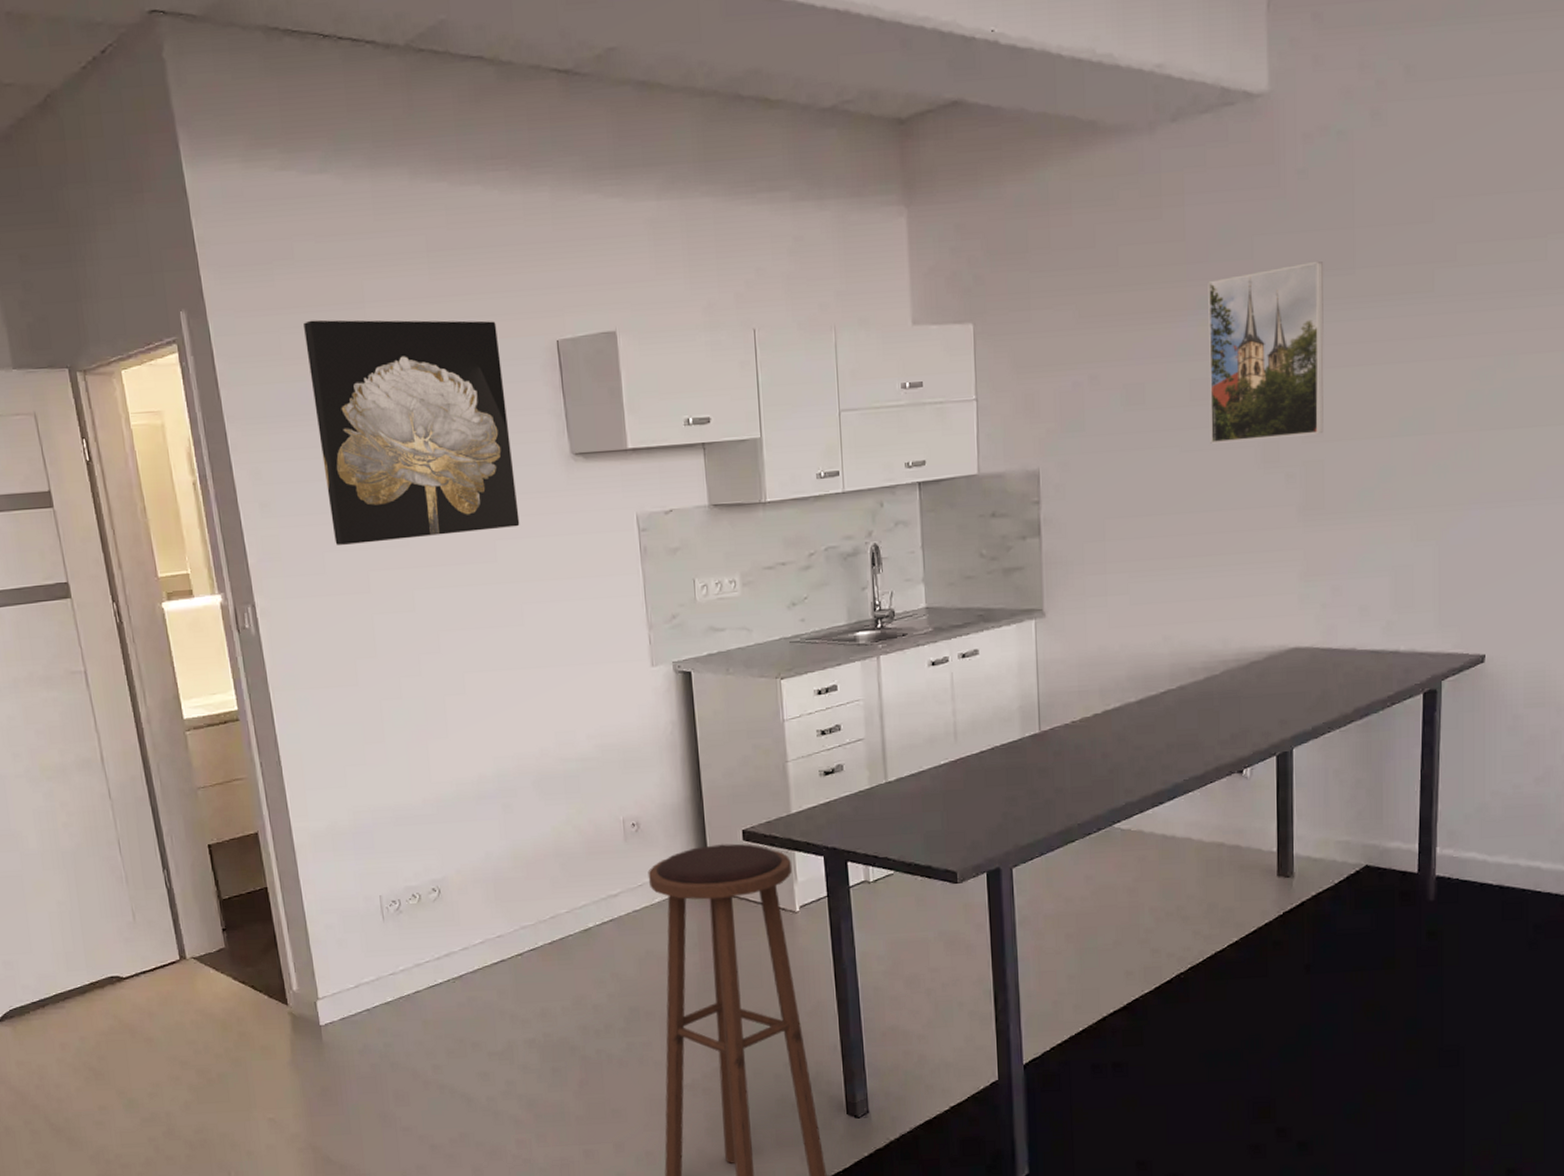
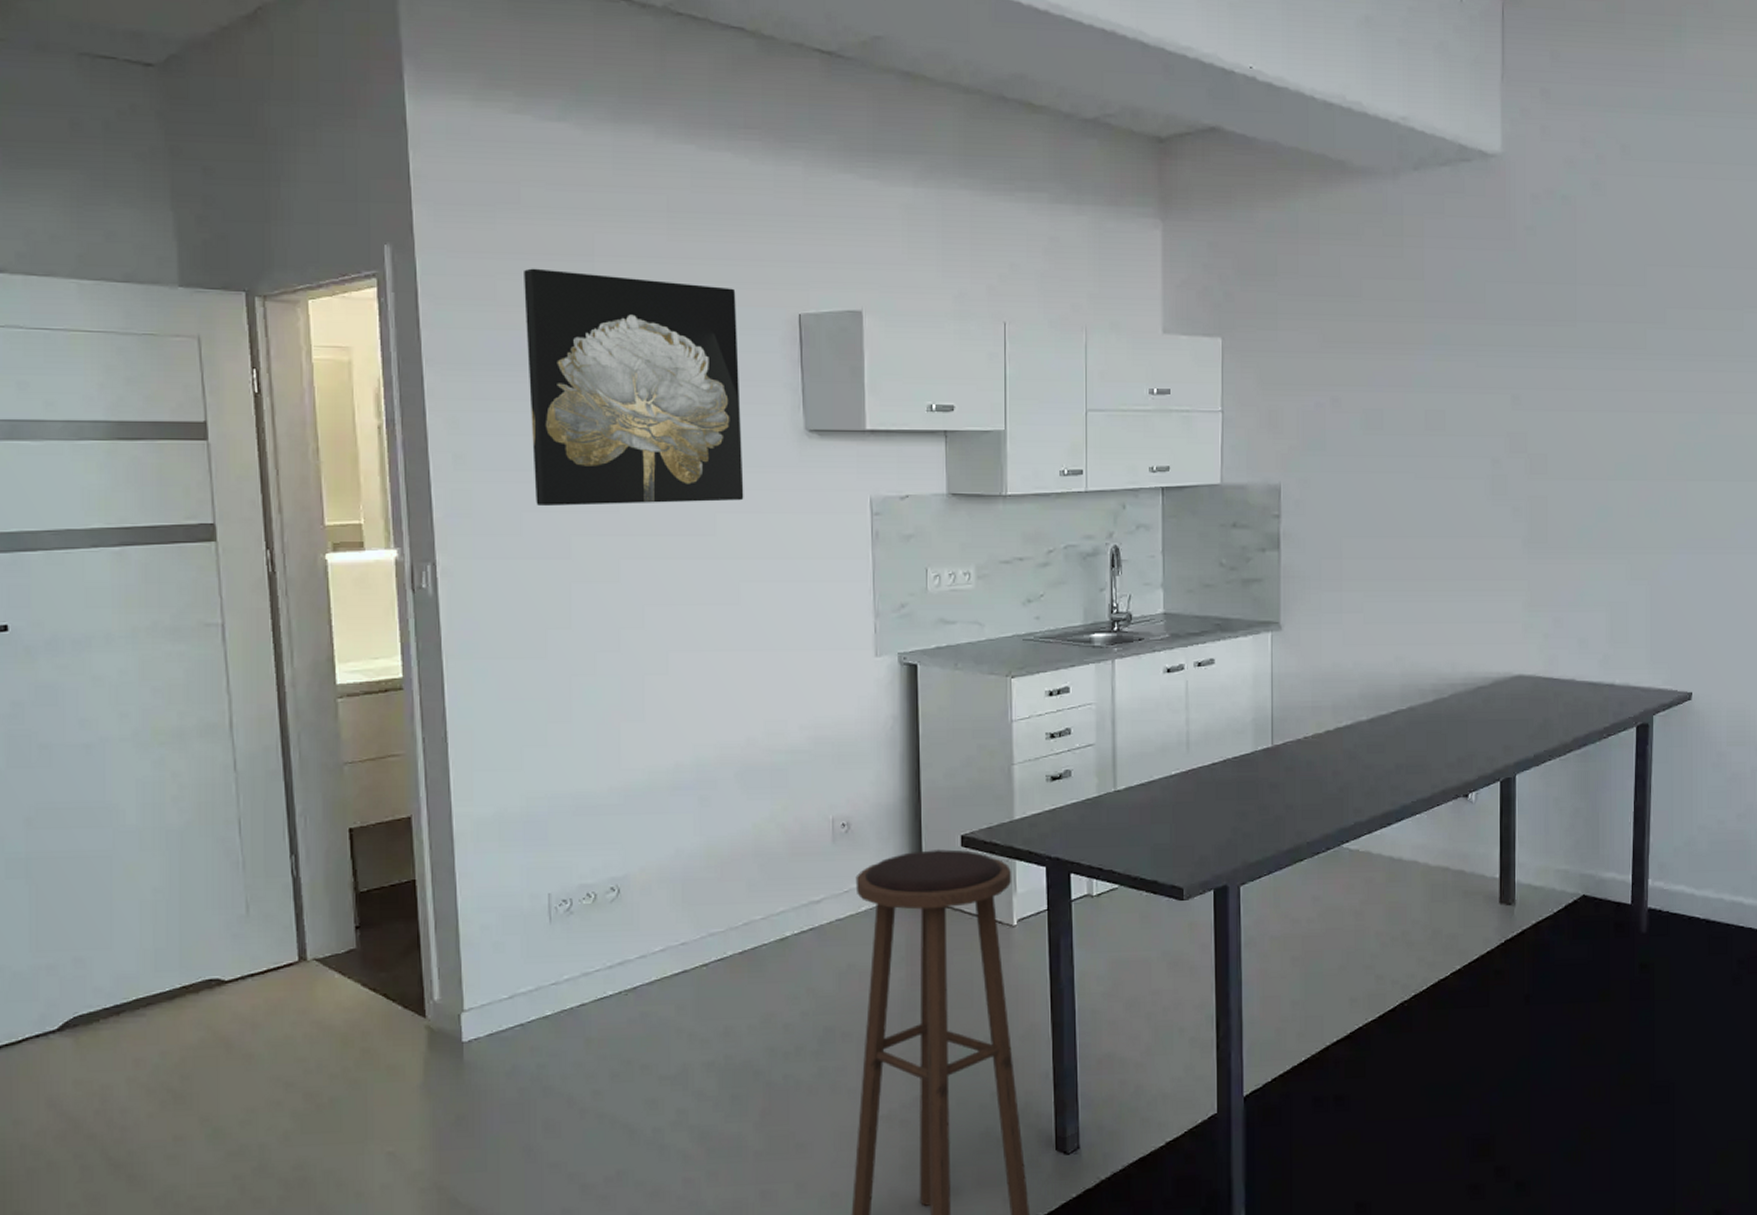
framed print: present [1208,262,1324,444] -> none [1443,312,1548,473]

